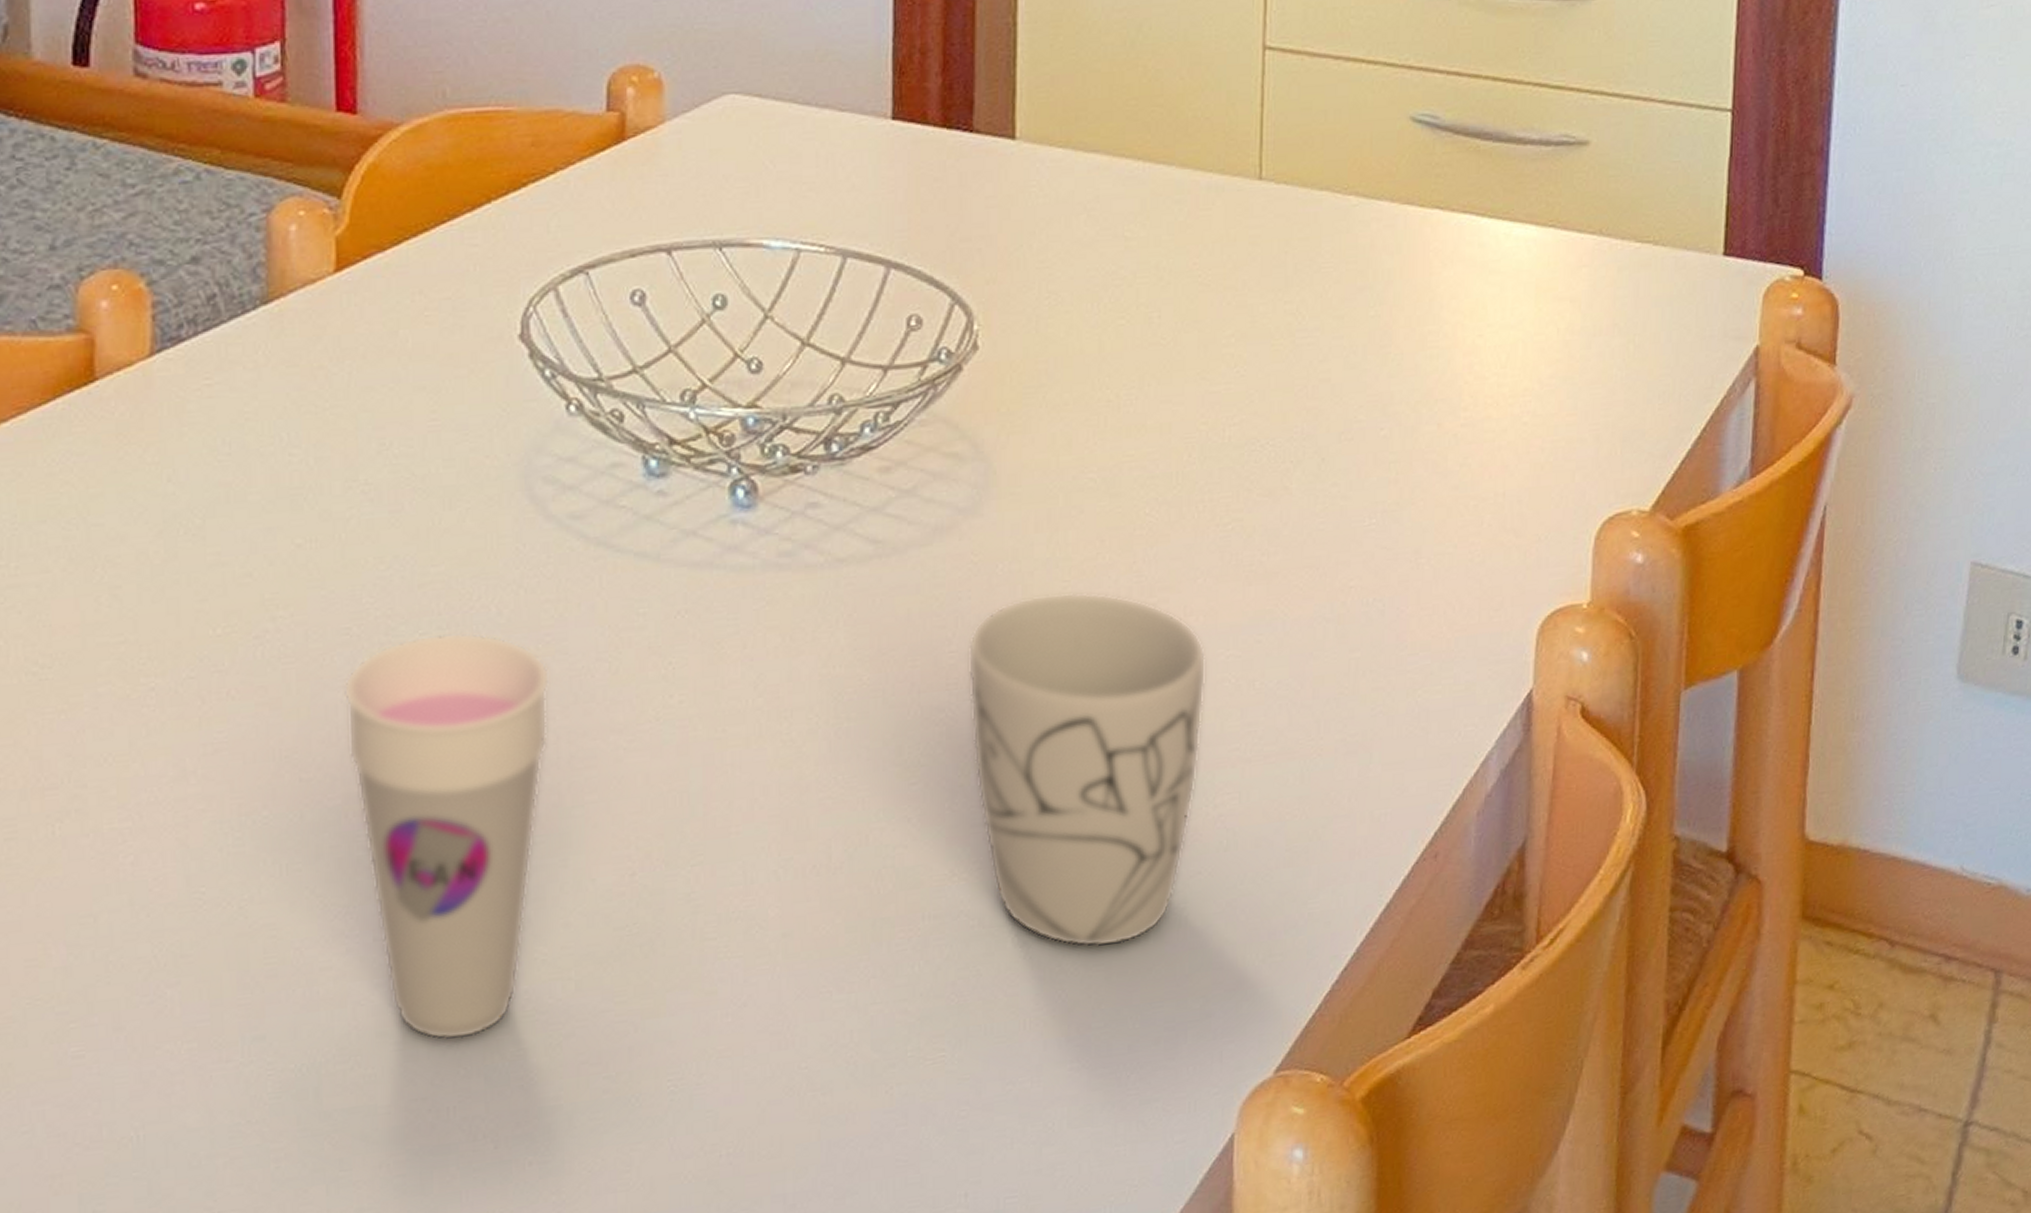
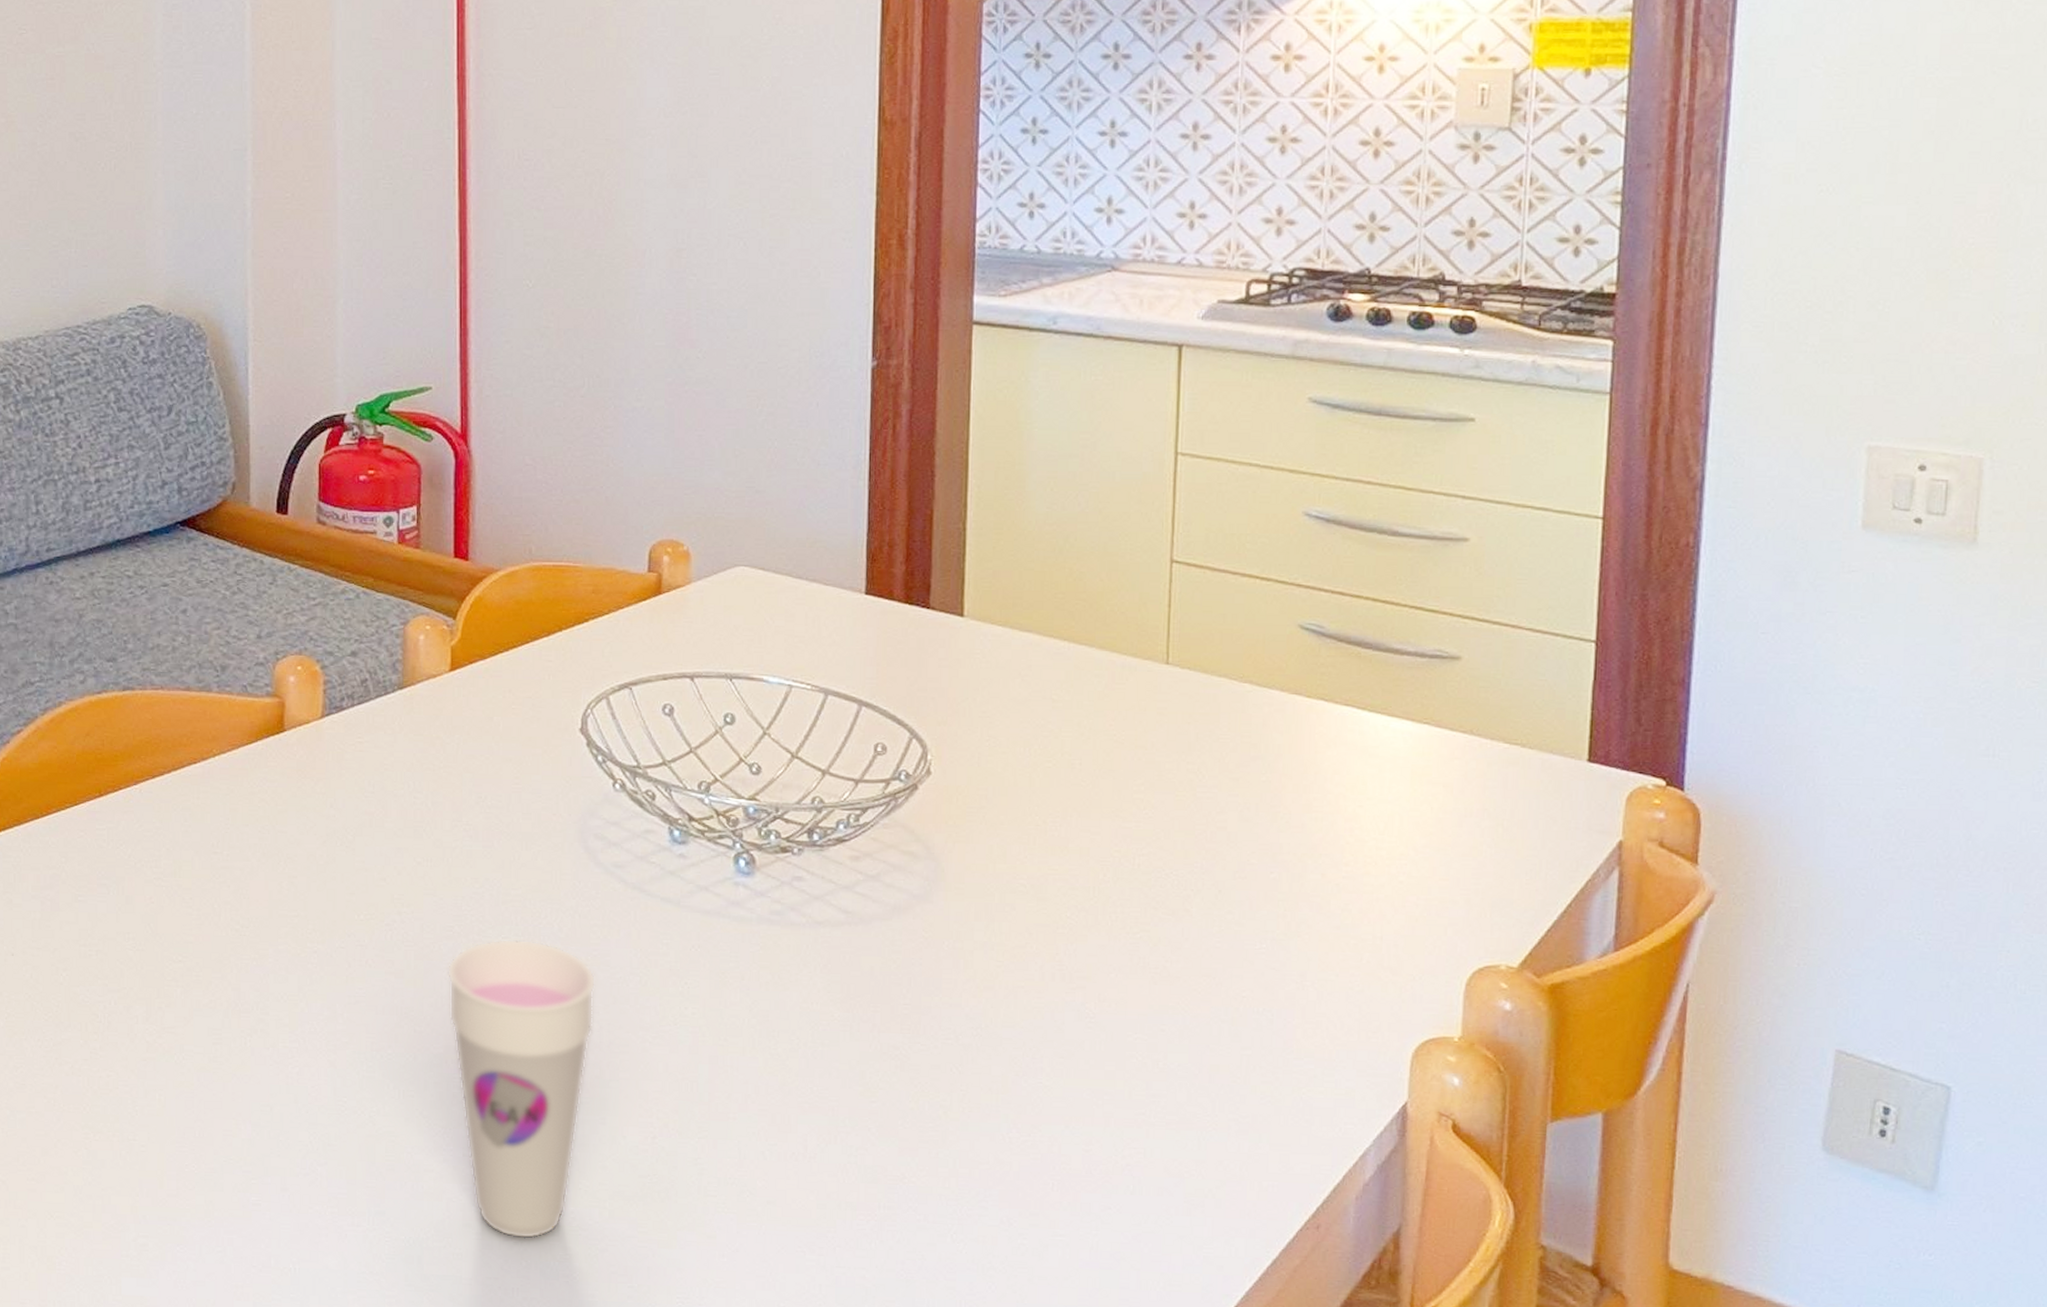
mug: present [968,592,1207,948] -> none [918,969,1117,1255]

